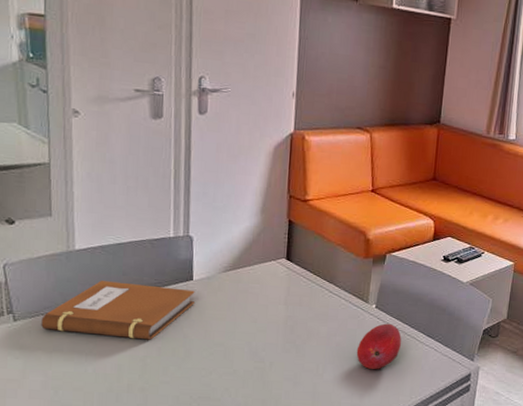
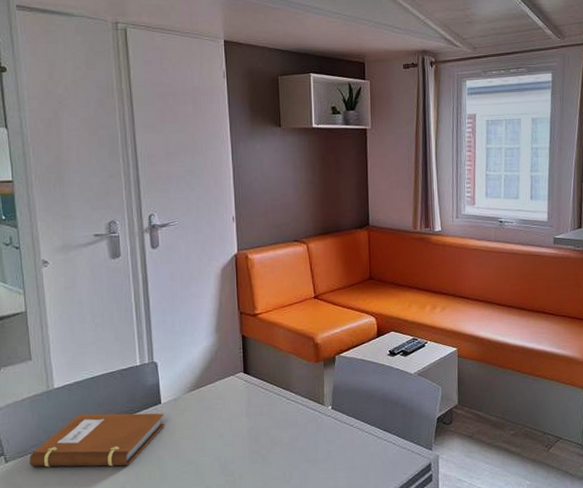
fruit: present [356,323,402,369] -> none [319,423,360,470]

